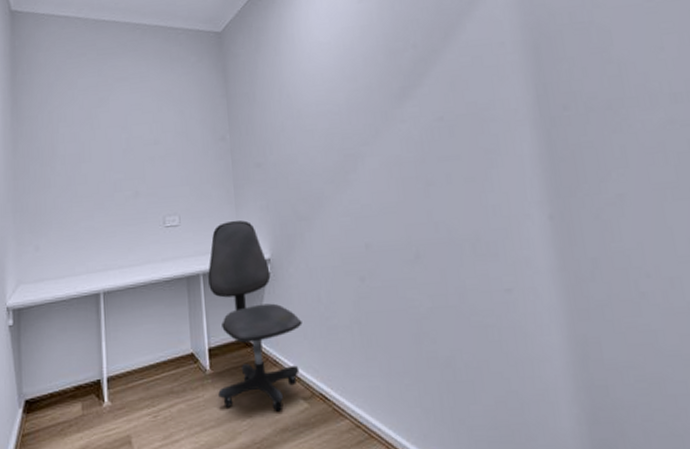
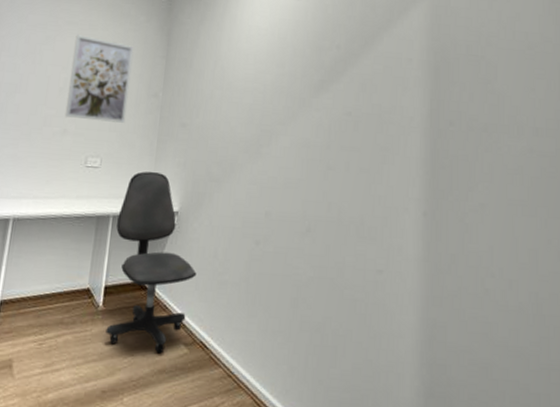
wall art: none [128,89,196,179] -> present [64,35,134,123]

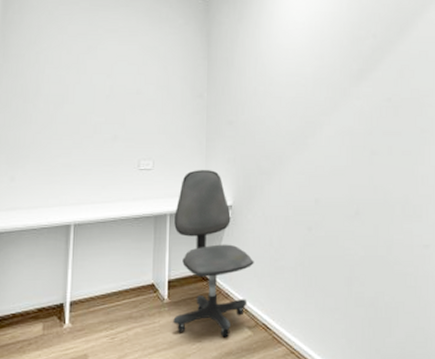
wall art: present [64,35,134,123] -> none [114,42,175,125]

